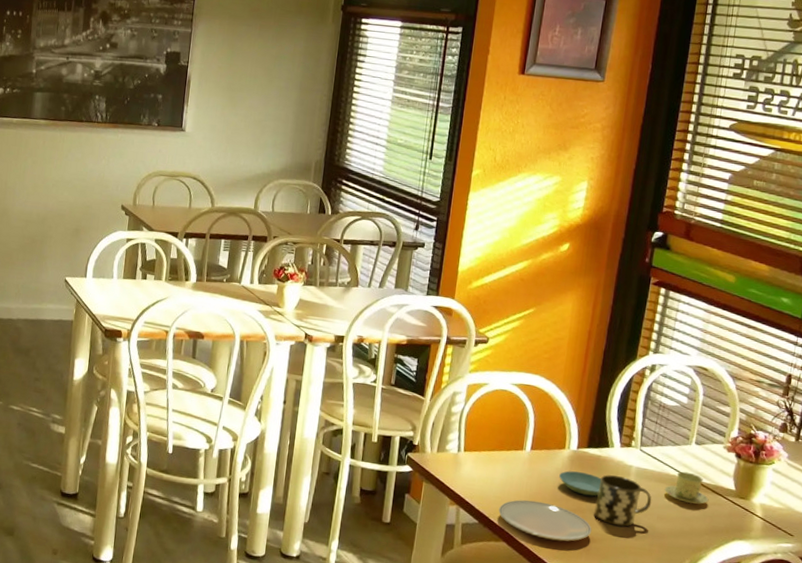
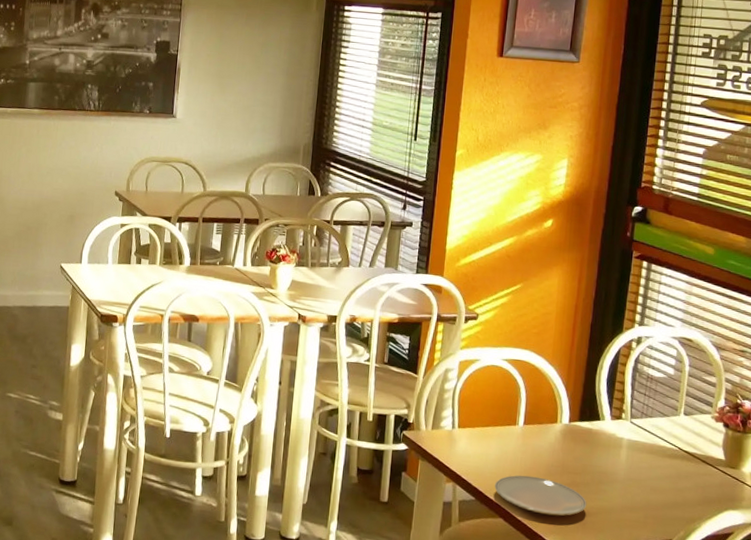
saucer: present [559,471,602,496] -> none [552,445,595,470]
cup: present [594,475,652,527] -> none [588,448,645,500]
cup and saucer: present [664,471,709,504] -> none [656,442,700,475]

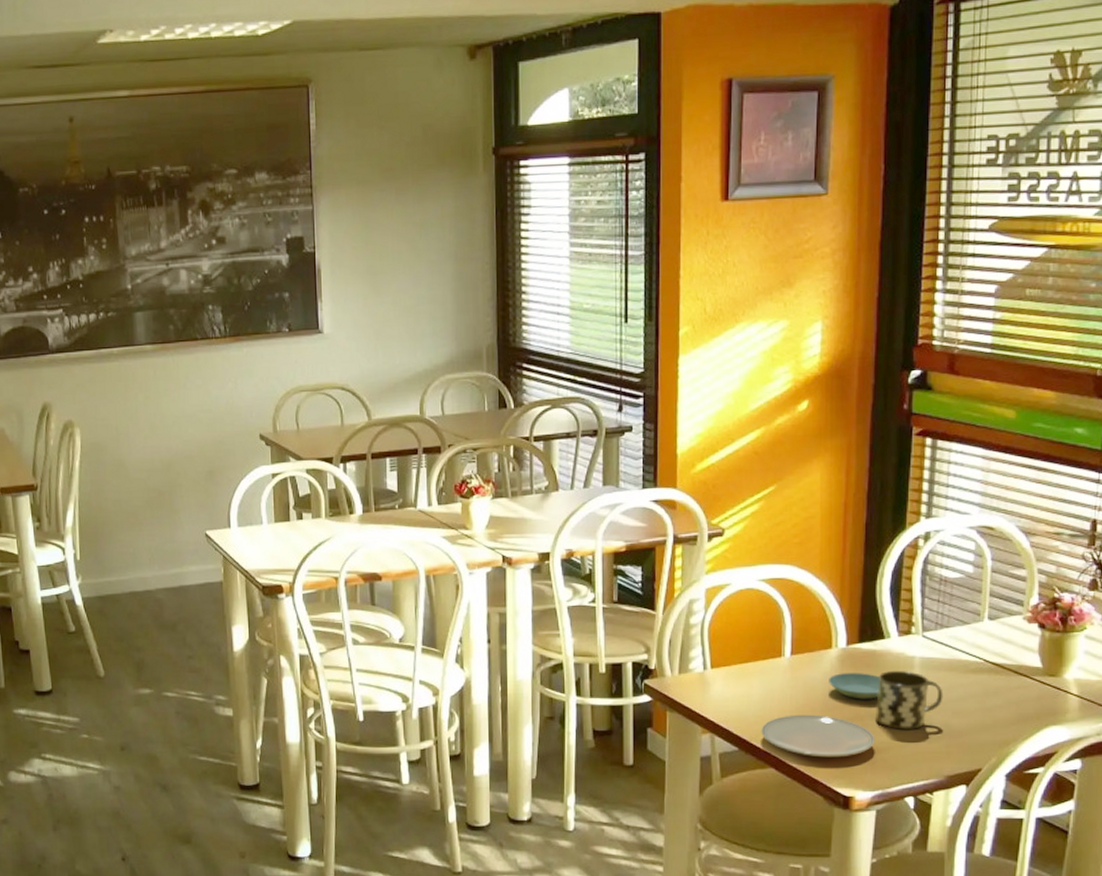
saucer: none [552,445,595,470] -> present [829,673,880,699]
cup: none [588,448,645,500] -> present [876,671,943,729]

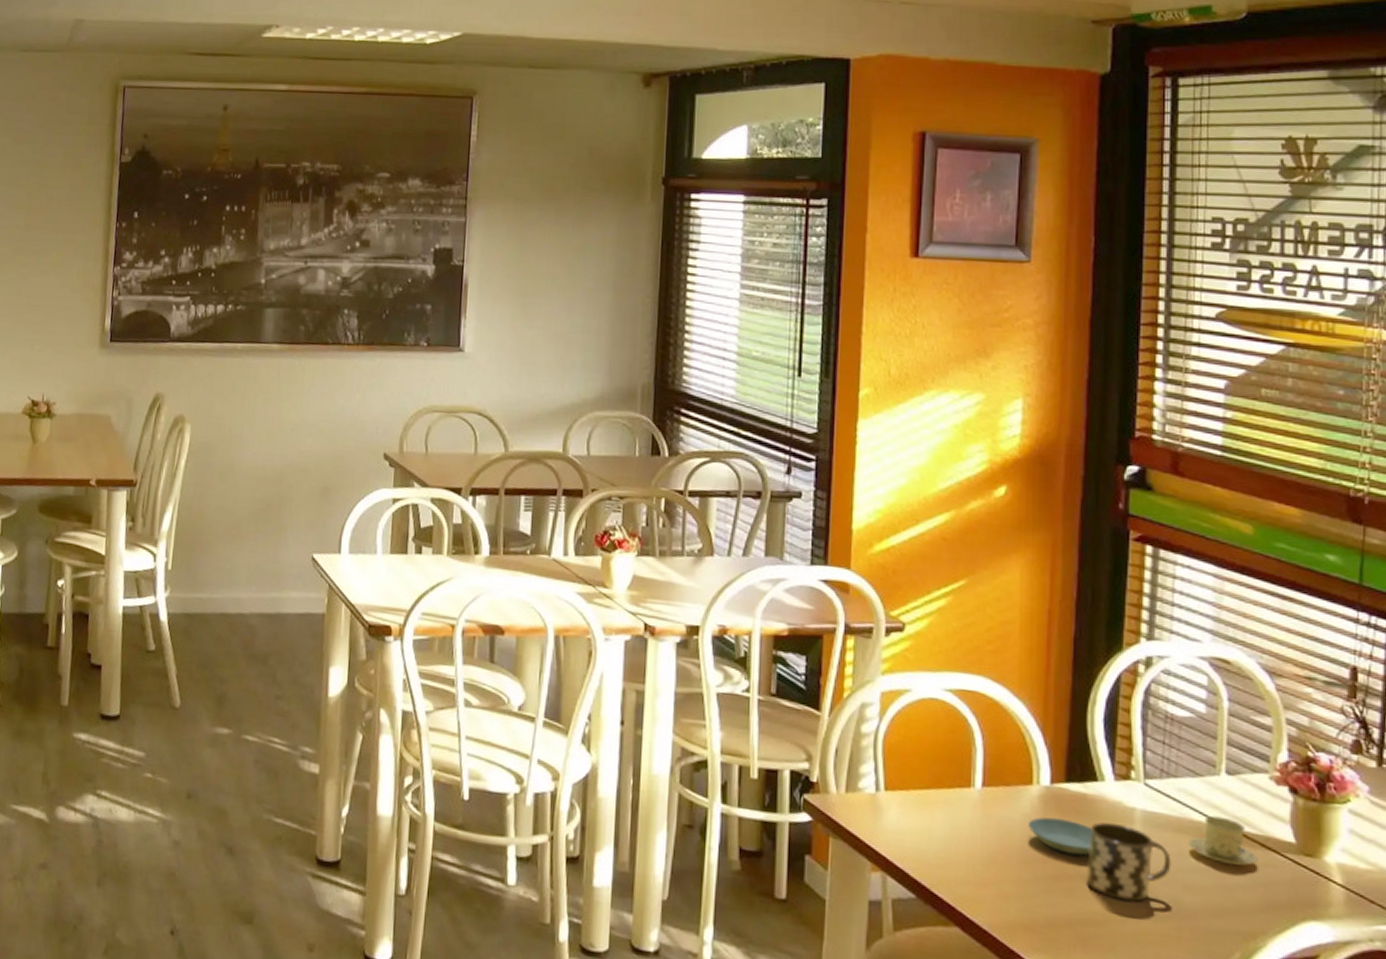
plate: present [761,714,875,758] -> none [944,862,1087,926]
cup and saucer: none [956,654,1012,690] -> present [1188,815,1258,866]

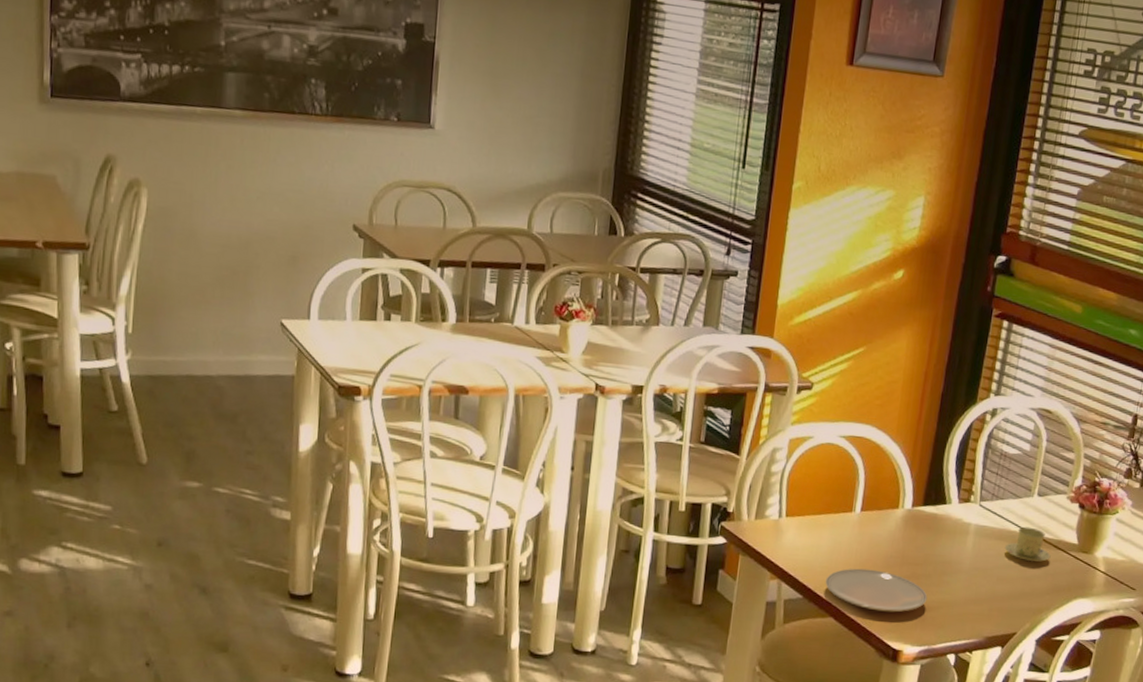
plate: none [944,862,1087,926] -> present [825,568,928,613]
saucer: present [1028,817,1093,856] -> none [892,533,939,560]
cup: present [1087,822,1172,902] -> none [930,535,992,592]

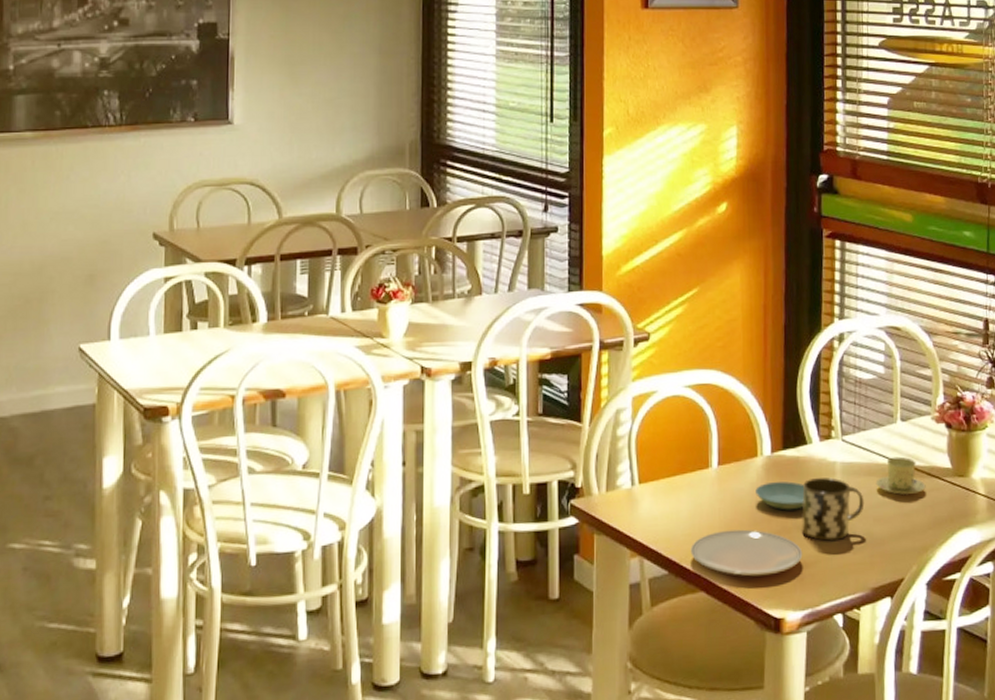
saucer: none [892,533,939,560] -> present [755,481,805,511]
cup: none [930,535,992,592] -> present [802,477,865,541]

